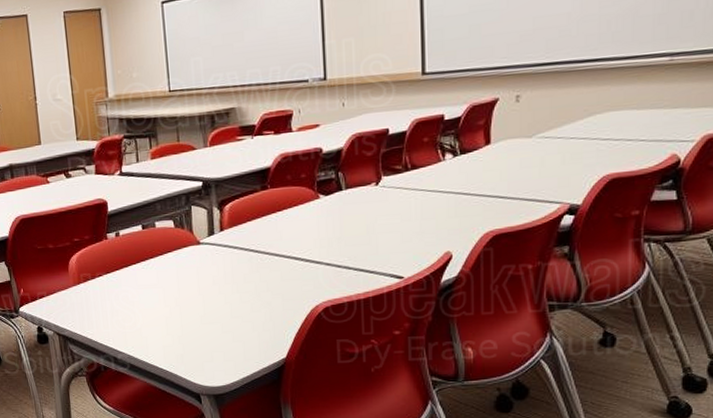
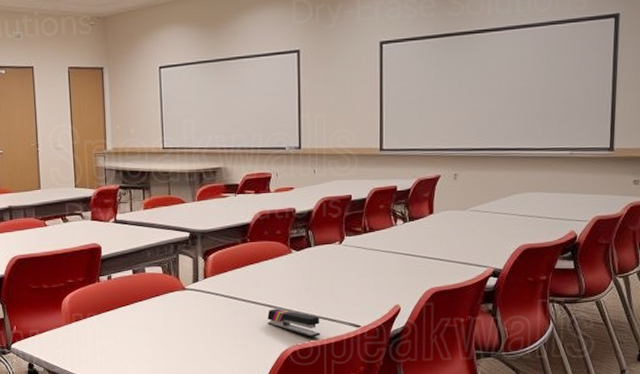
stapler: none [293,261,356,292] -> present [267,309,320,337]

